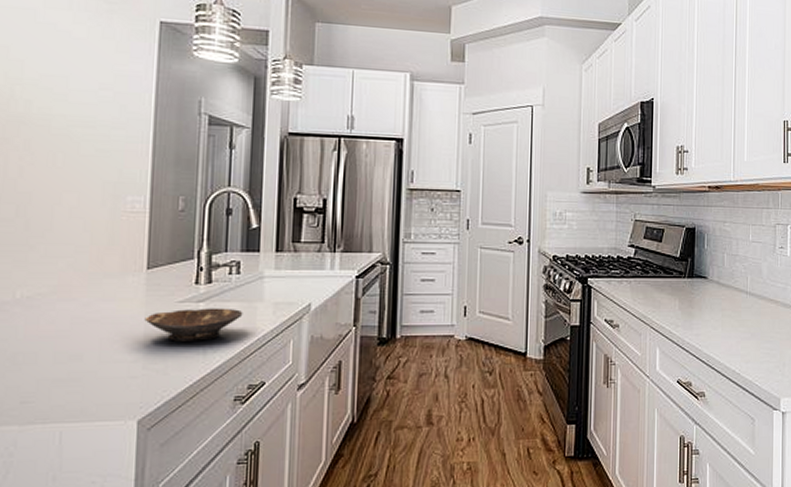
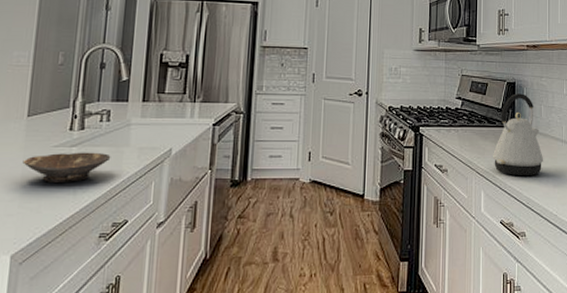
kettle: none [669,240,727,332] -> present [493,93,544,177]

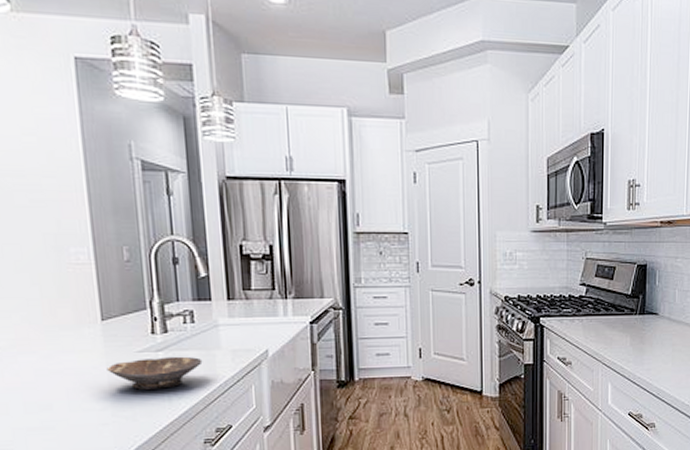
kettle: present [493,93,544,177] -> none [621,277,677,367]

